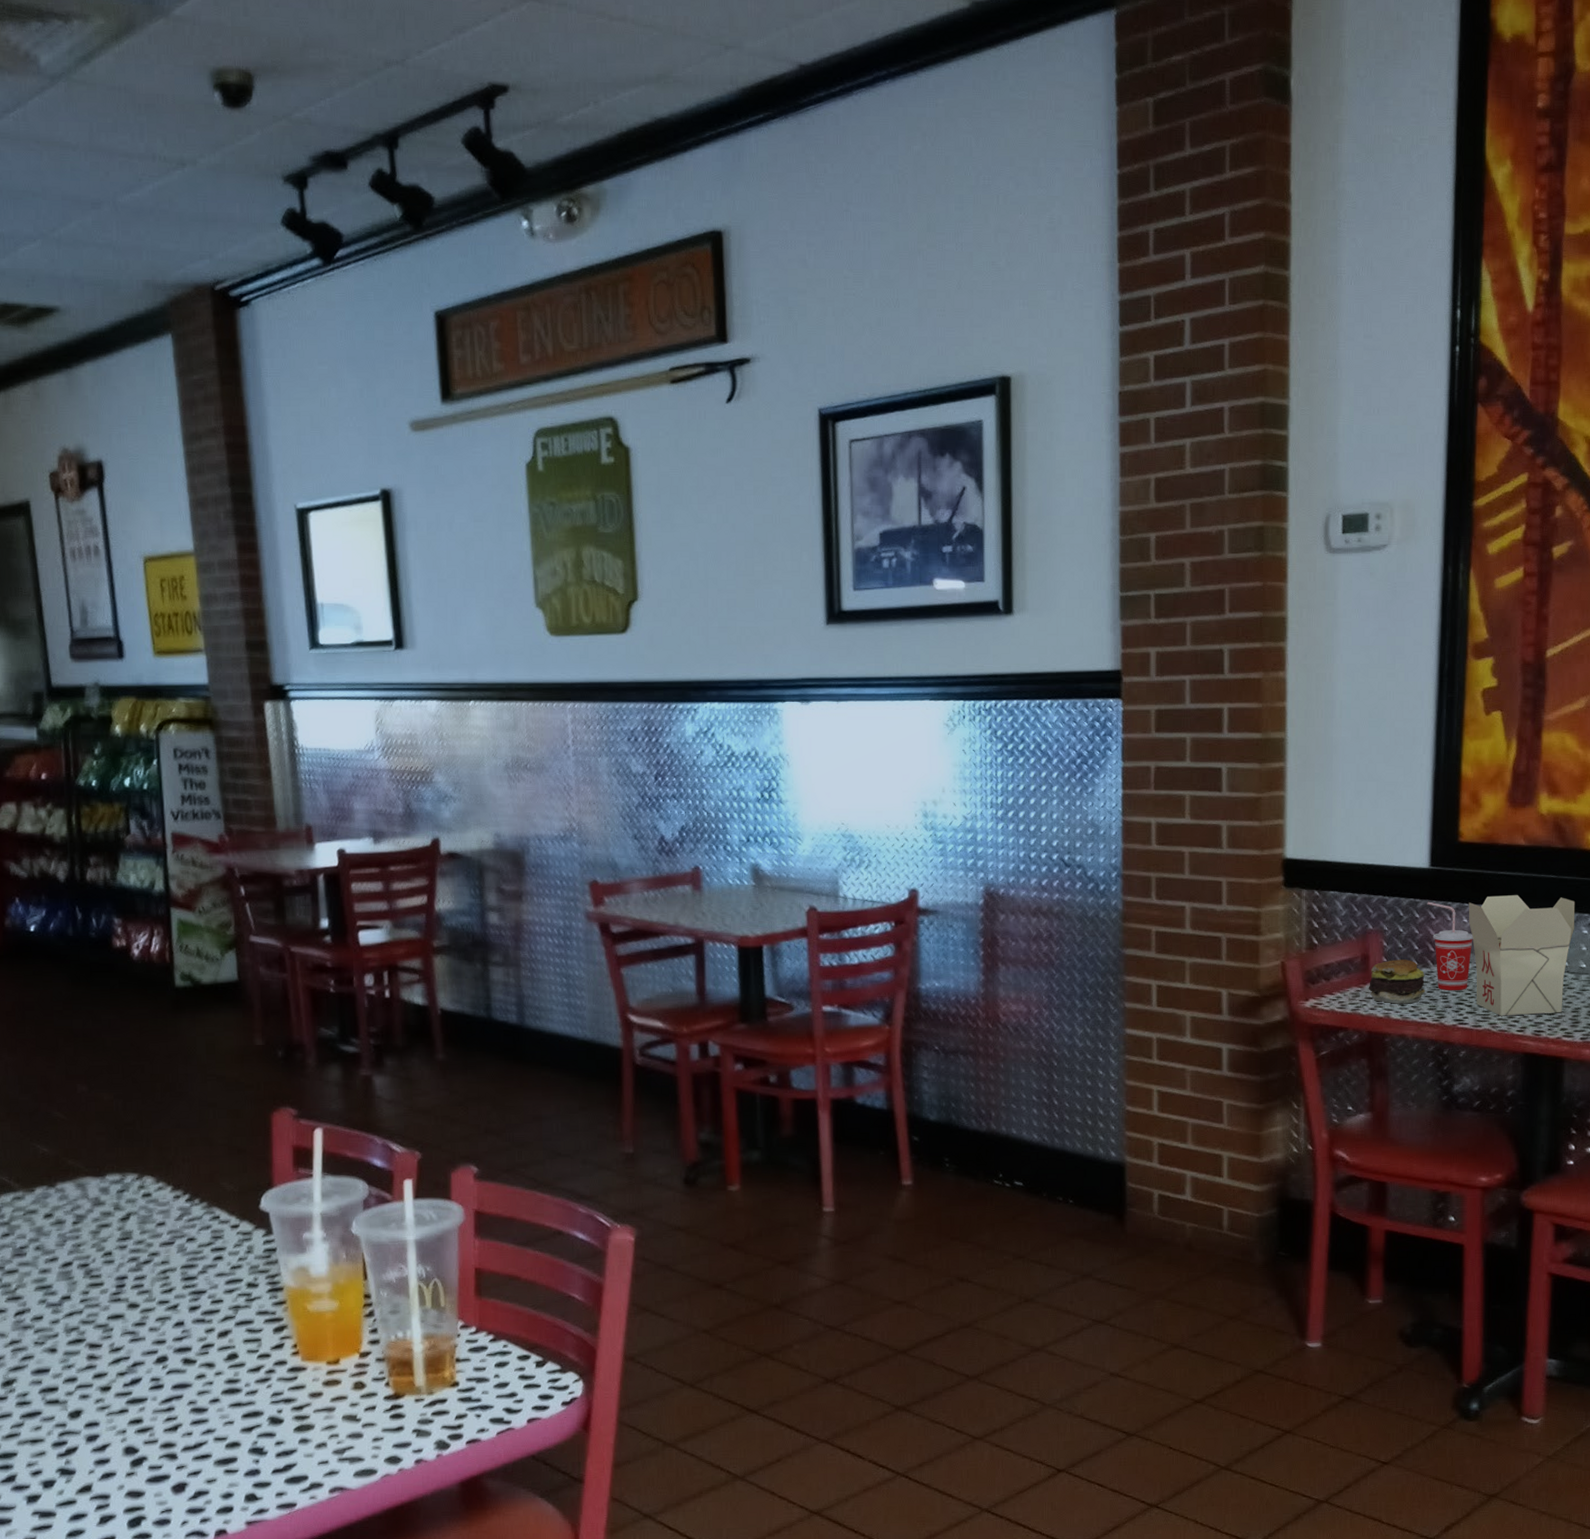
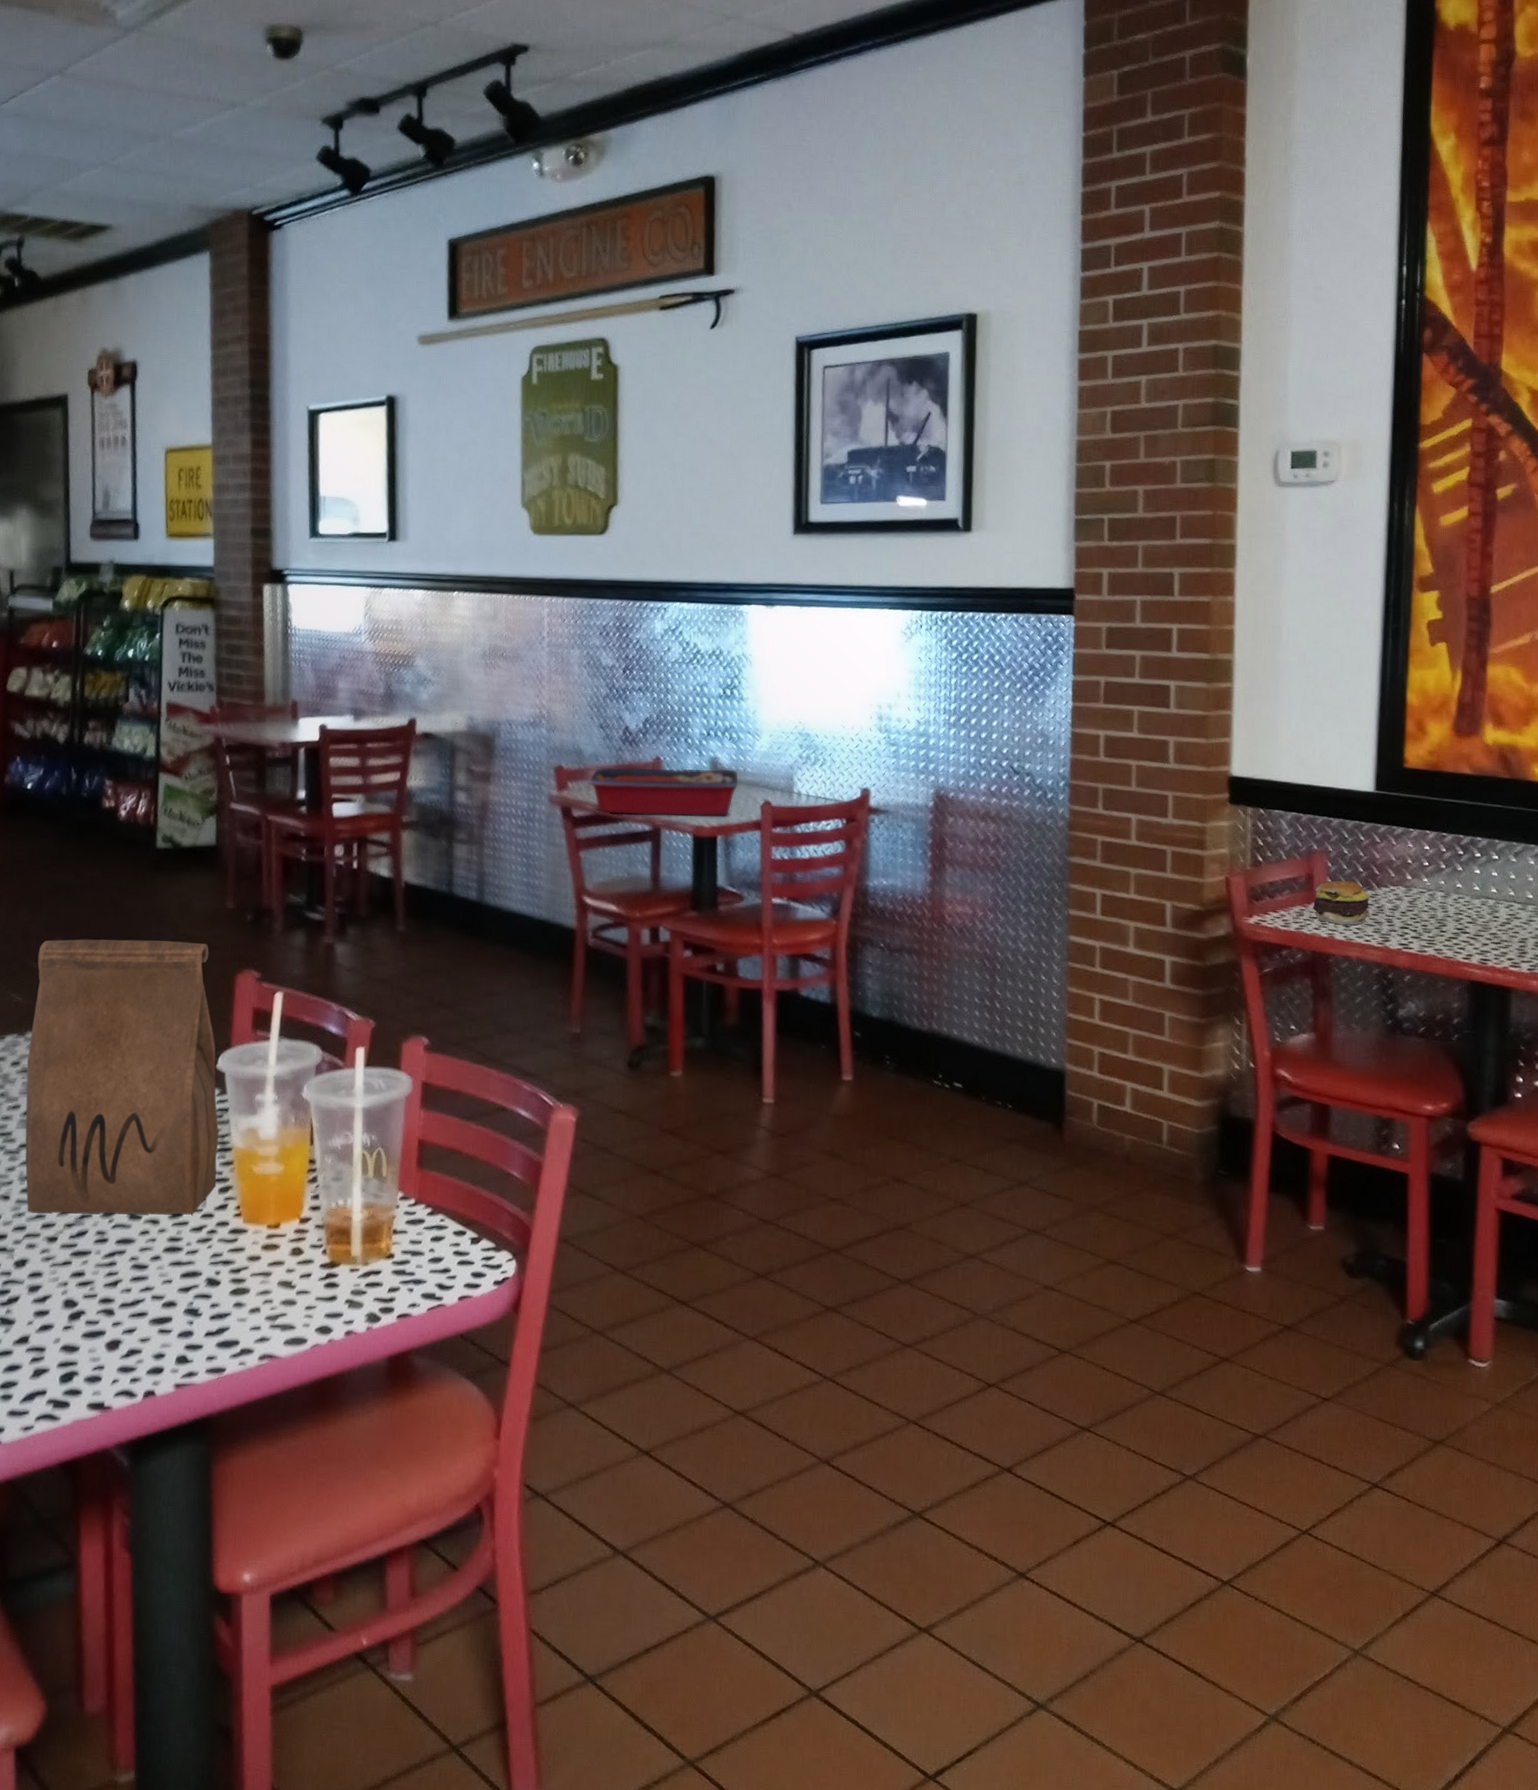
paper bag: none [60,1082,271,1363] -> present [25,939,219,1215]
tray: none [625,875,782,928] -> present [588,767,739,817]
beverage cup: present [1427,901,1473,990] -> none [1372,825,1418,915]
takeout container: present [1468,895,1575,1016] -> none [1413,822,1521,943]

